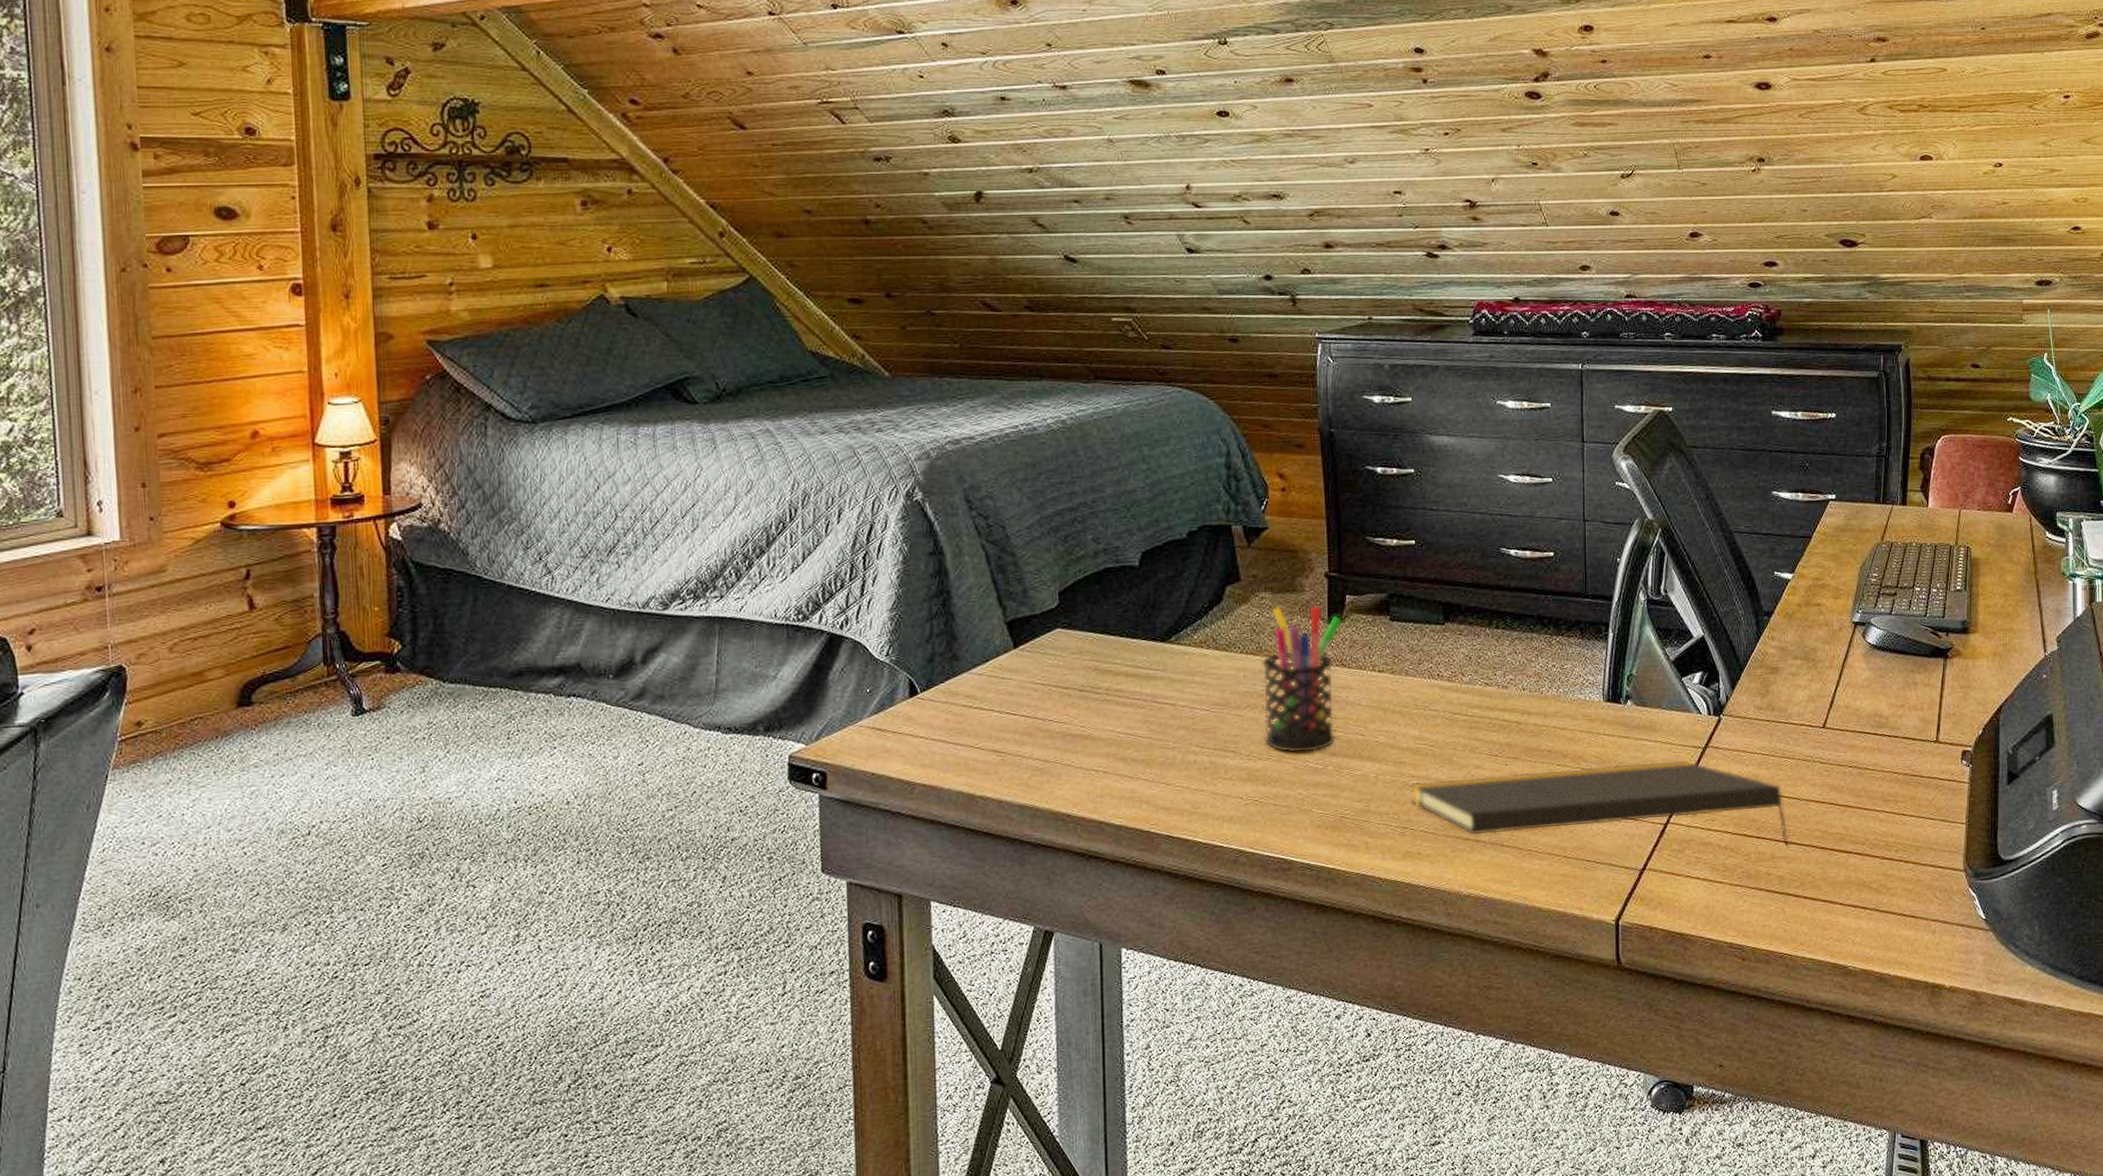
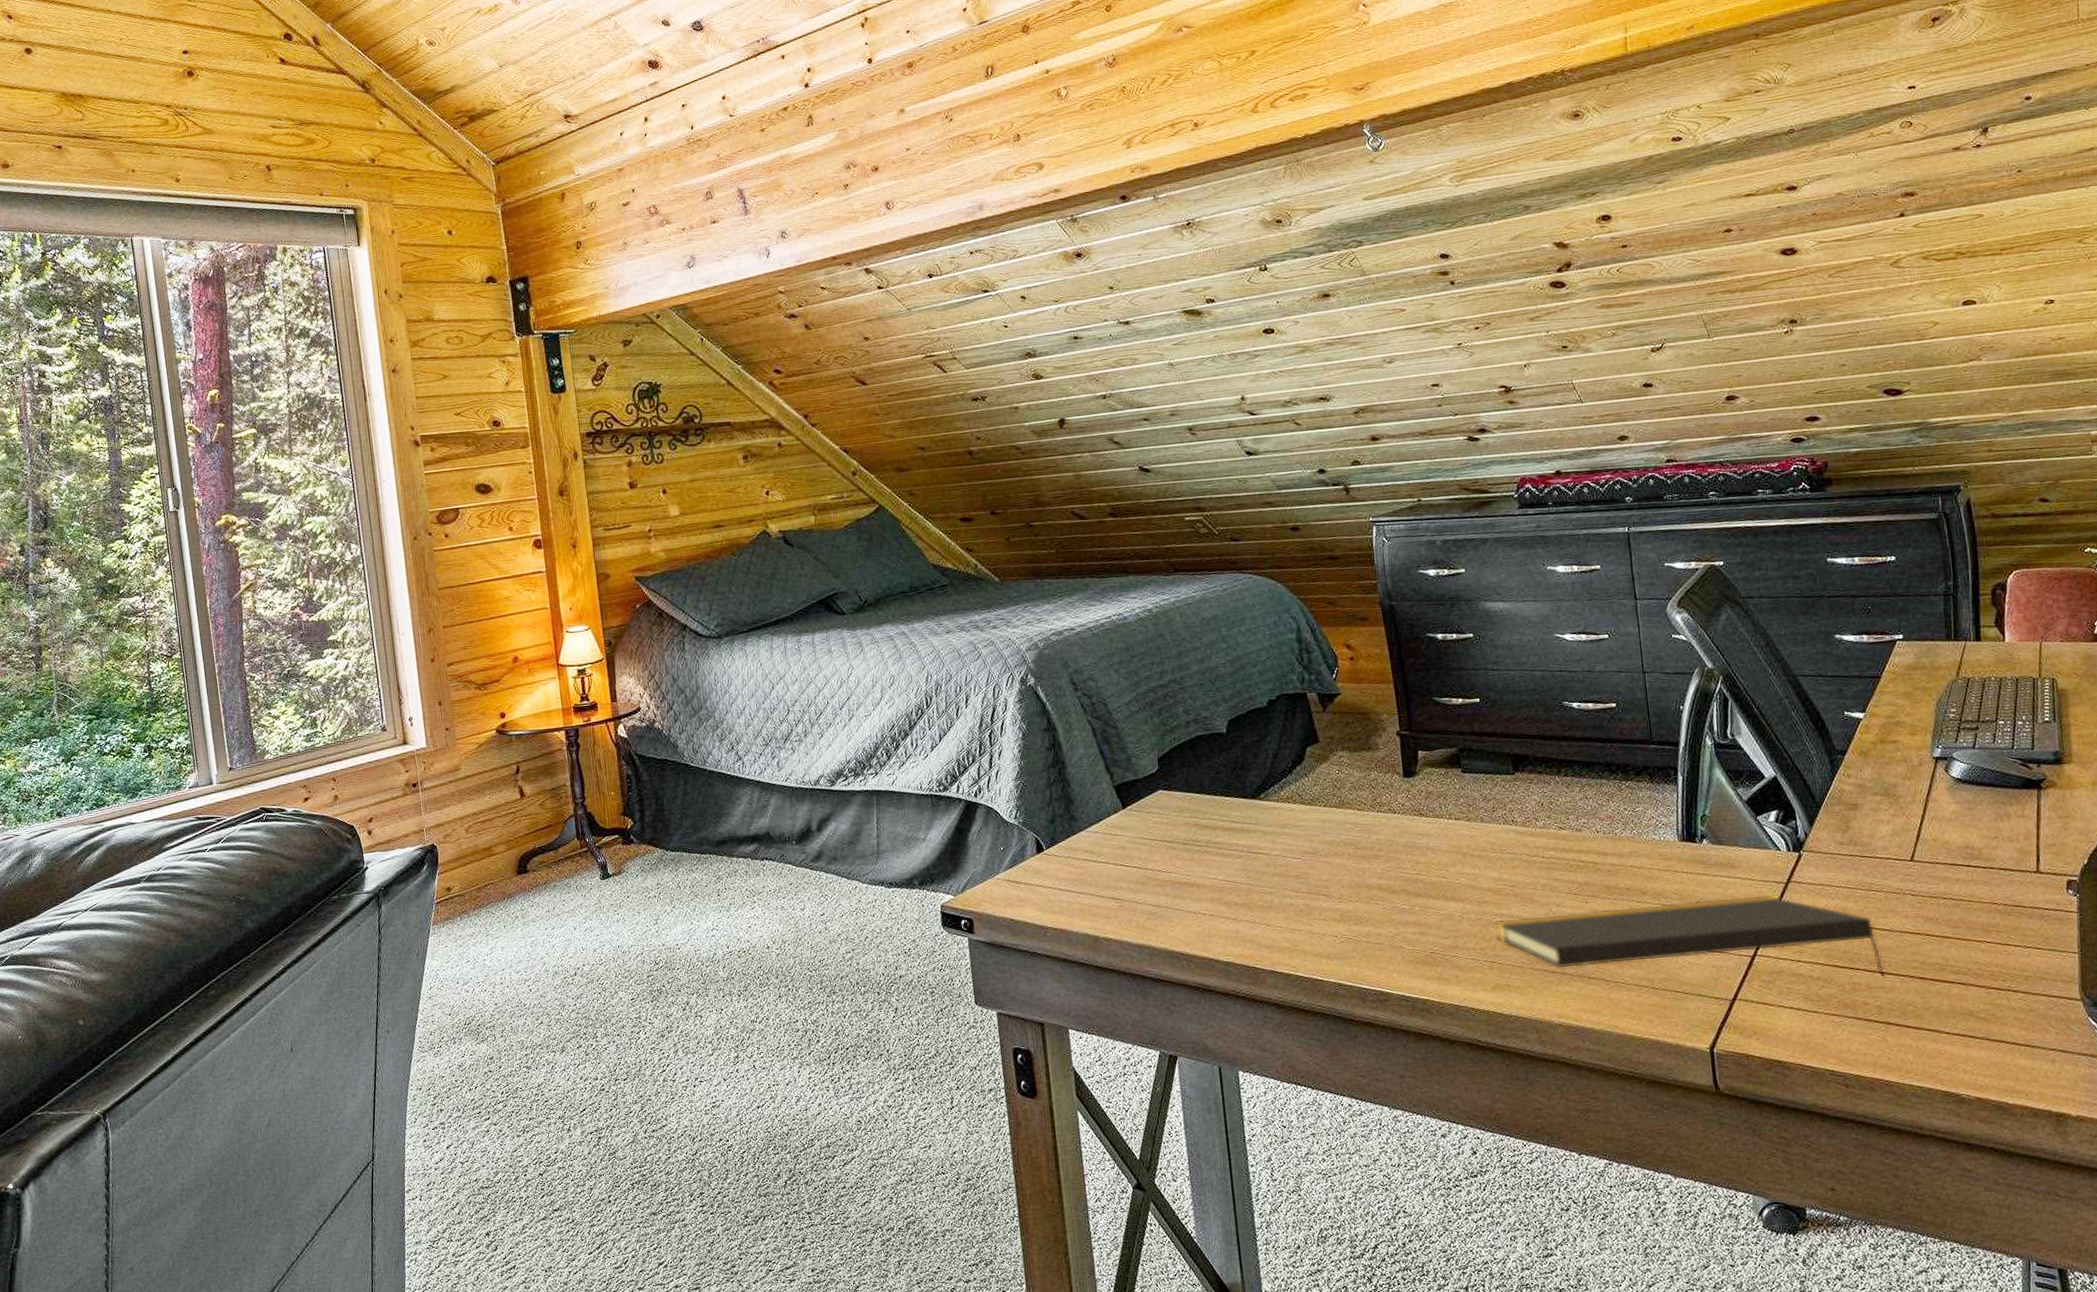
pen holder: present [1262,605,1343,753] -> none [1345,762,1419,895]

